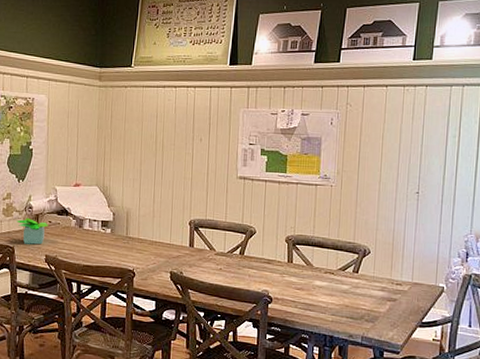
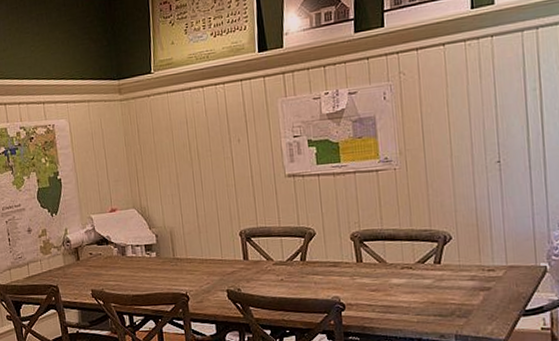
potted plant: present [16,217,48,245] -> none [56,252,90,281]

